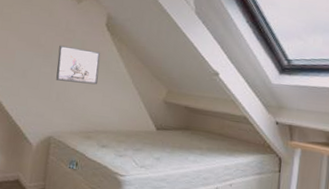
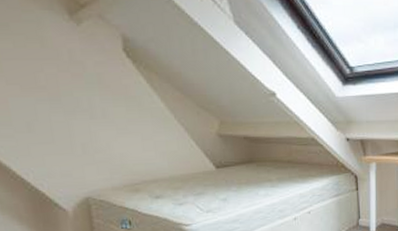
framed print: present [56,45,101,85] -> none [67,83,131,129]

